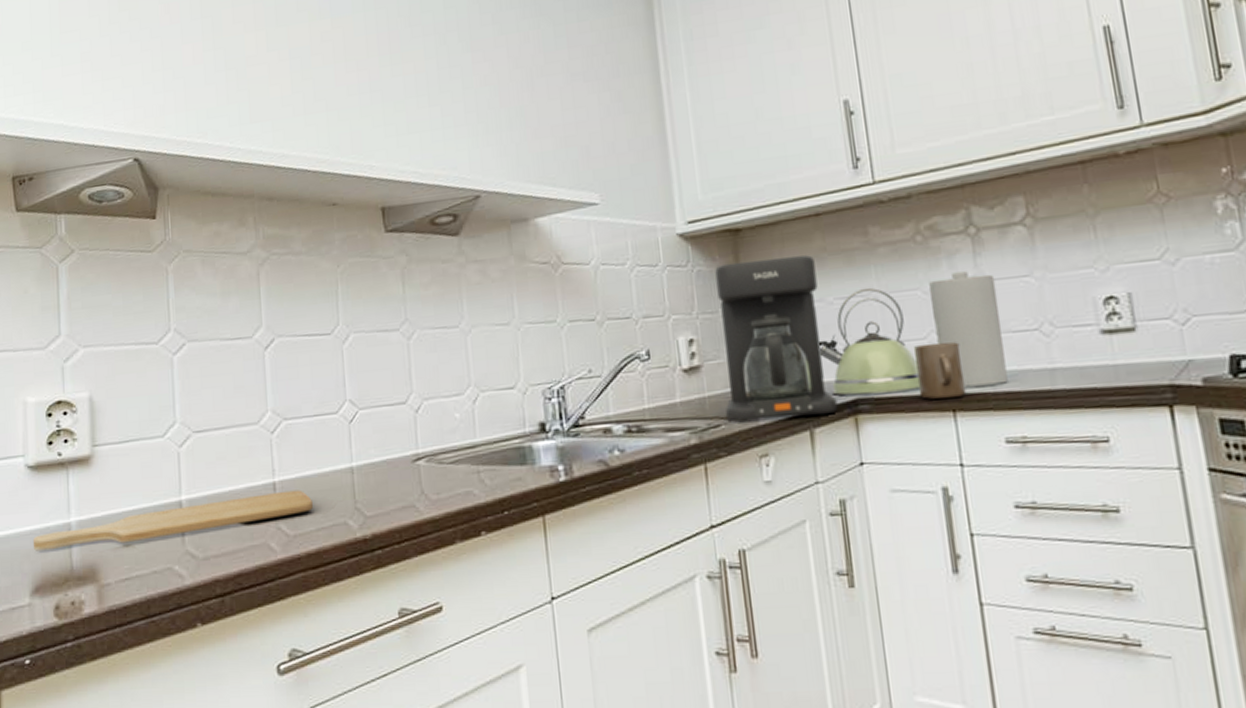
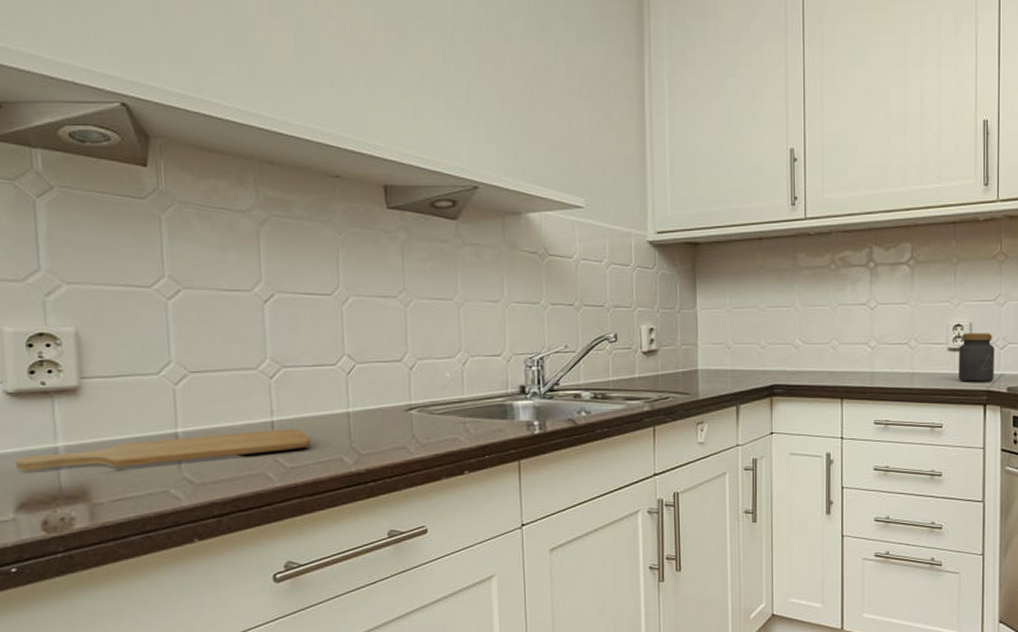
coffee maker: present [715,255,838,423] -> none [674,269,759,397]
kettle: present [819,287,920,396] -> none [751,300,820,383]
cup: present [913,342,967,401] -> none [818,347,852,390]
paper towel holder: present [929,271,1008,387] -> none [835,296,883,382]
jar: none [1117,304,1179,376] -> present [958,333,995,382]

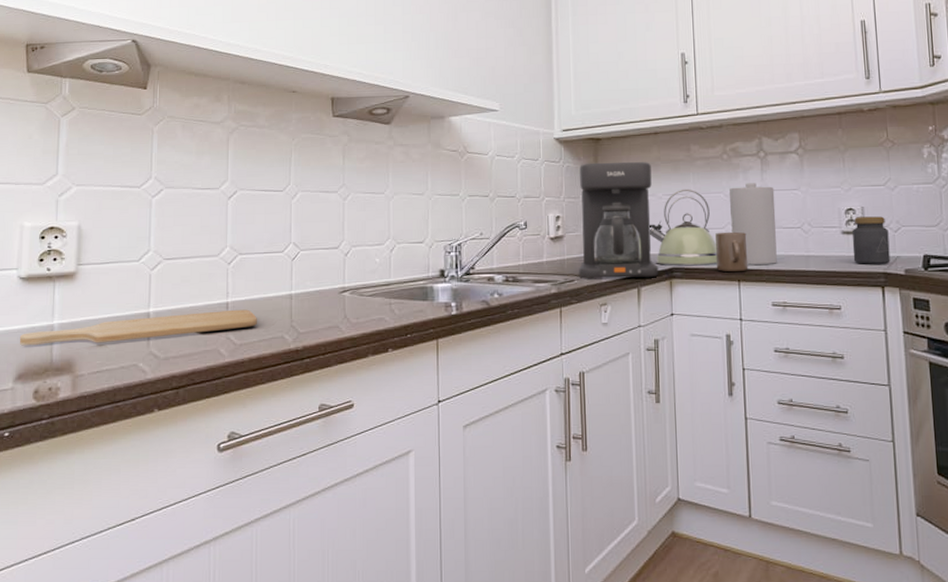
coffee maker: none [674,269,759,397] -> present [579,162,659,280]
kettle: none [751,300,820,383] -> present [650,188,717,266]
cup: none [818,347,852,390] -> present [714,231,749,273]
paper towel holder: none [835,296,883,382] -> present [729,183,777,265]

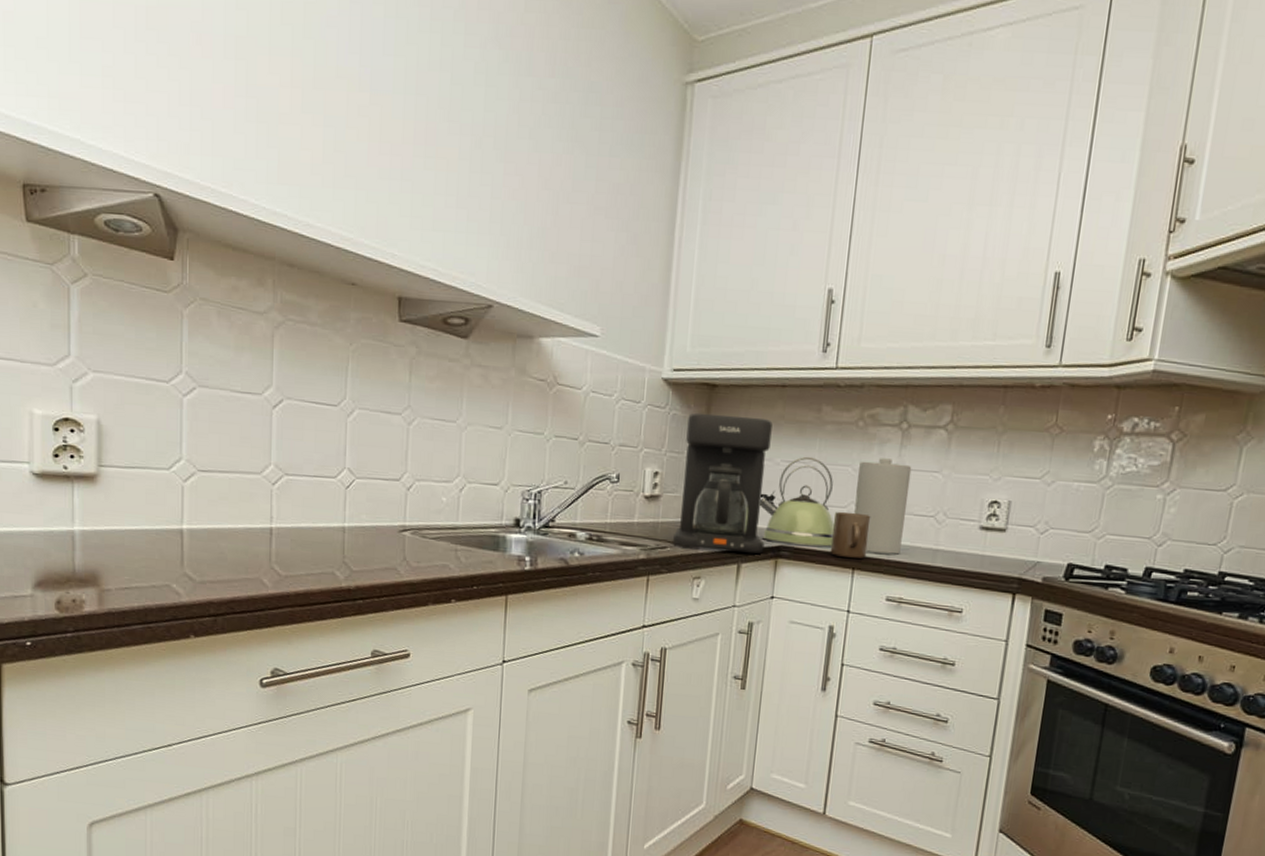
chopping board: present [19,309,257,346] -> none [36,533,305,559]
jar: present [852,216,891,264] -> none [987,512,1034,569]

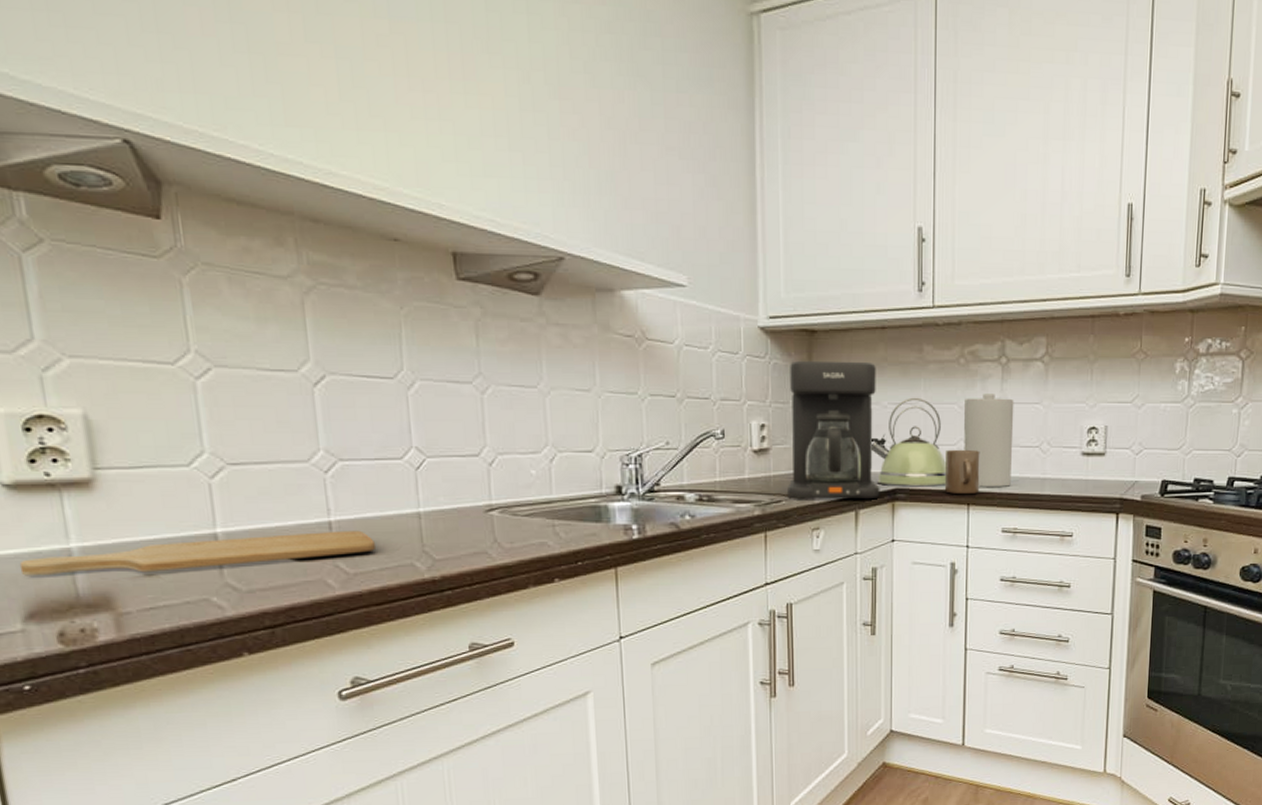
chopping board: none [36,533,305,559] -> present [19,530,375,576]

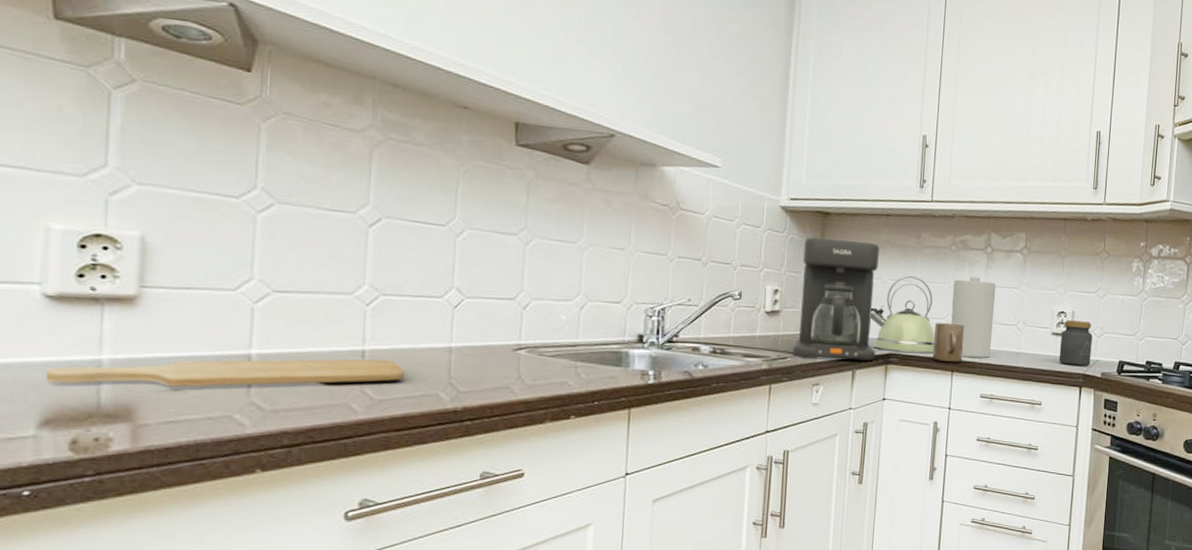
jar: none [1090,437,1130,489] -> present [1058,320,1093,366]

